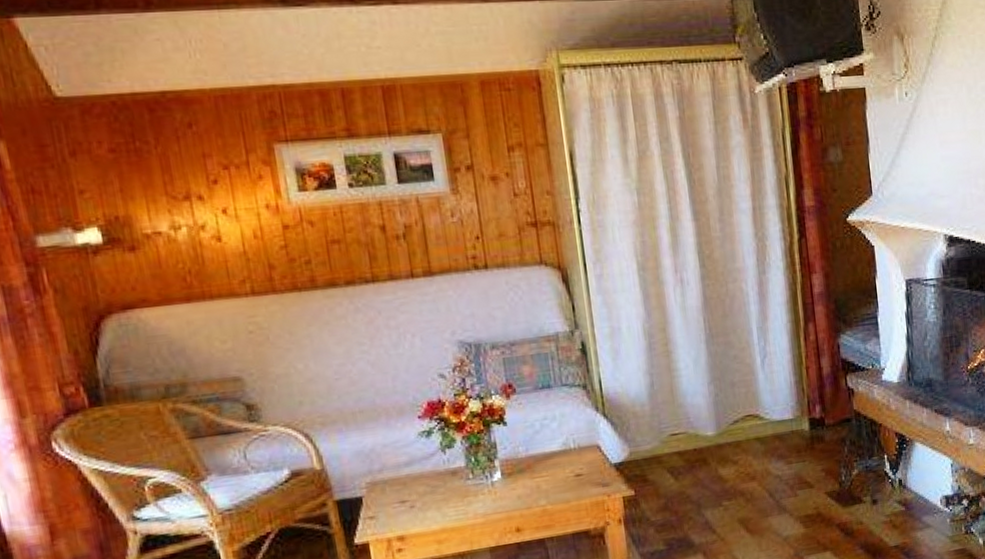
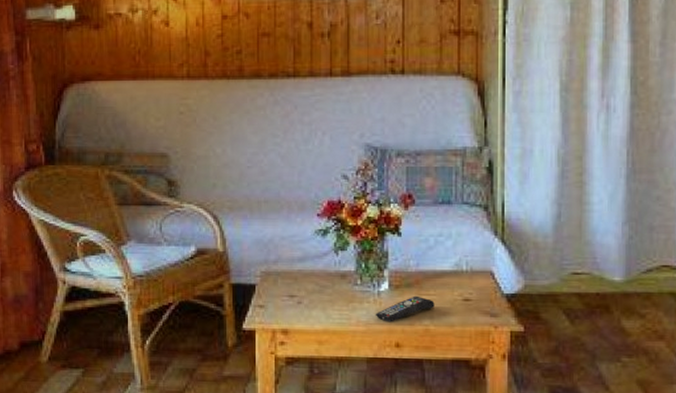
remote control: none [491,479,549,510] -> present [375,295,435,323]

